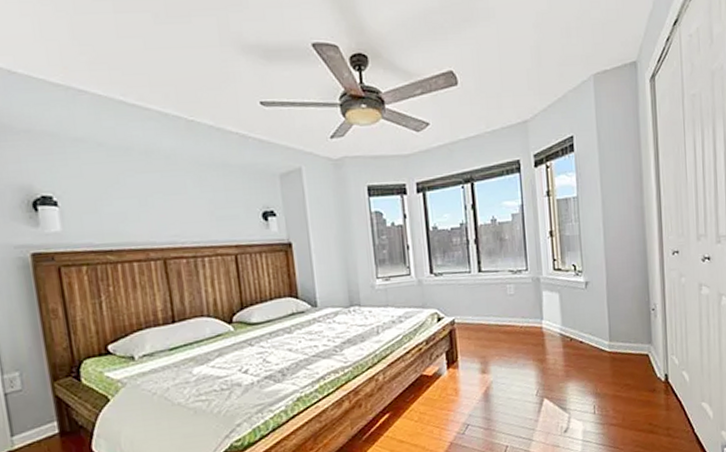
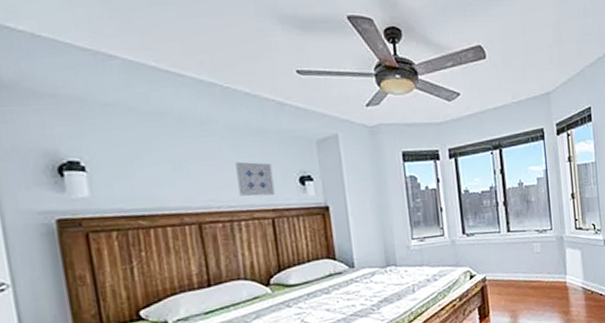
wall art: none [199,196,238,232] -> present [235,161,275,196]

